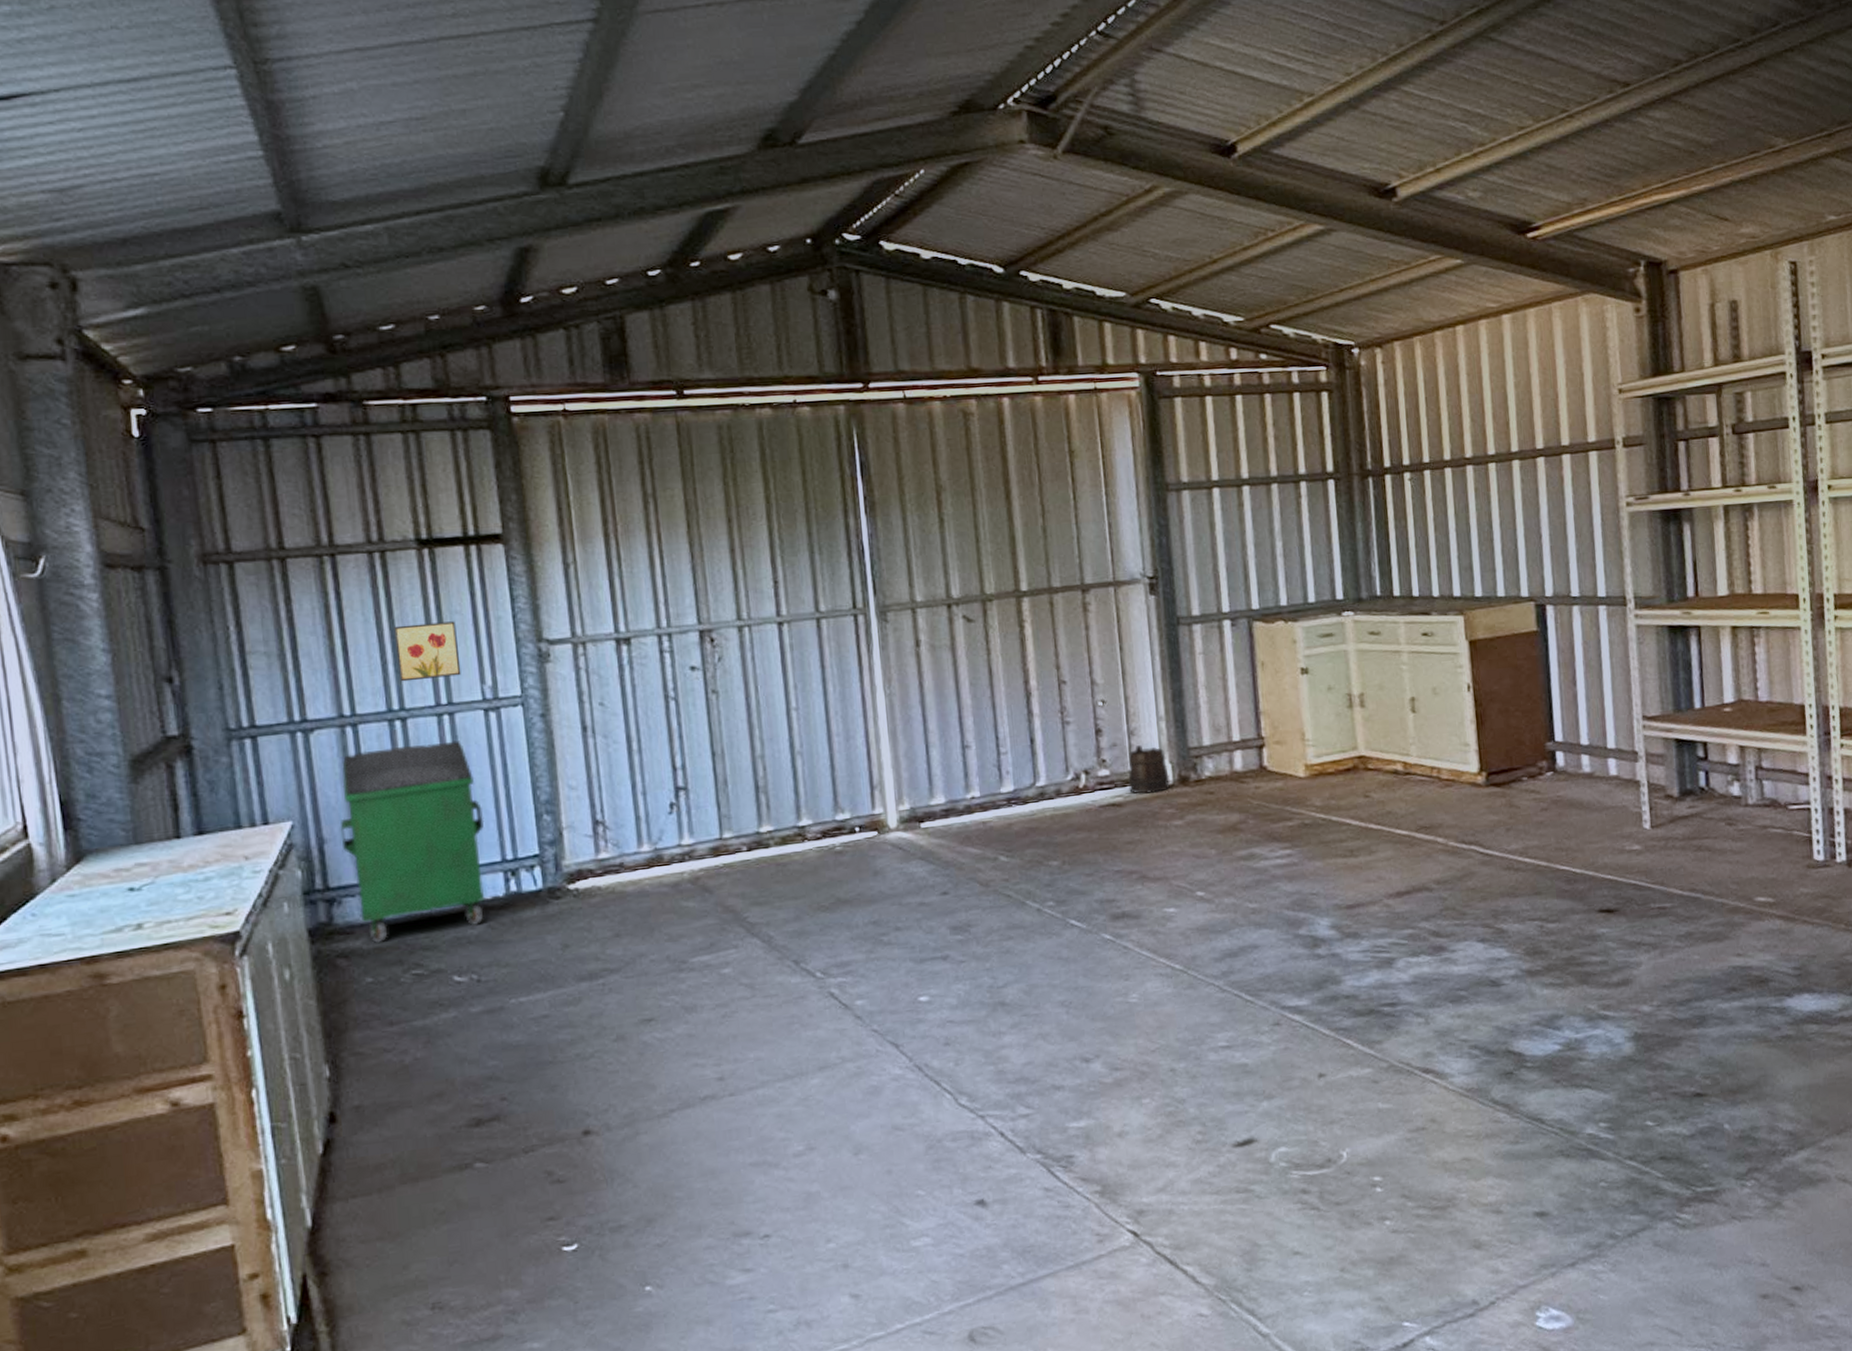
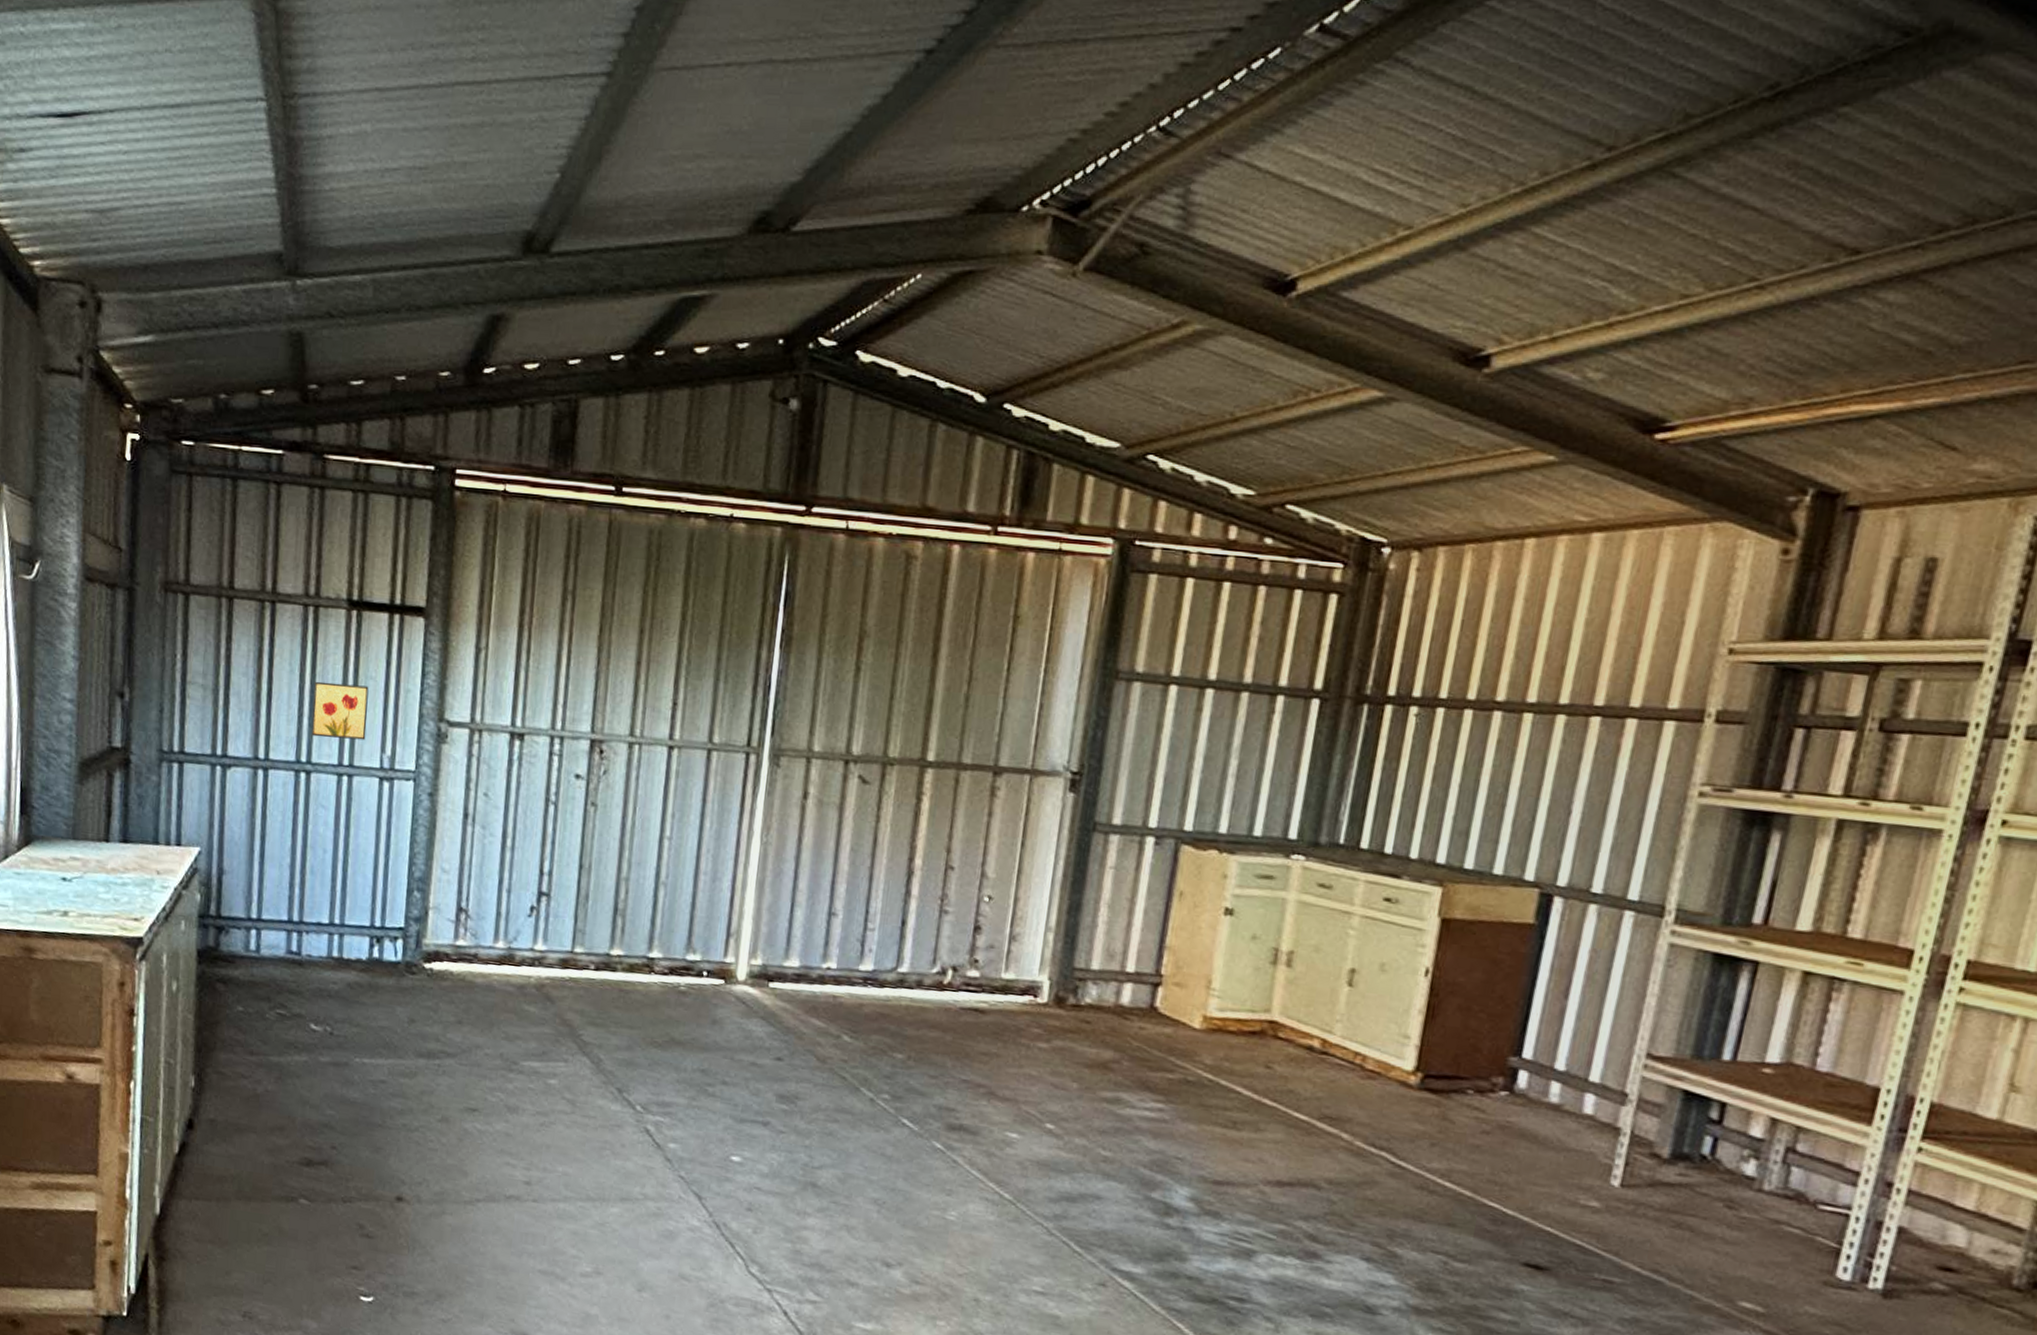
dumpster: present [340,740,486,943] -> none [238,795,362,982]
bucket: present [1128,745,1171,794] -> none [995,953,1046,1009]

